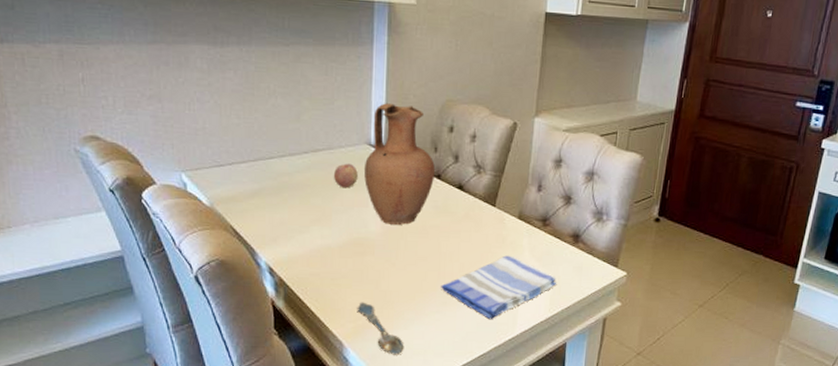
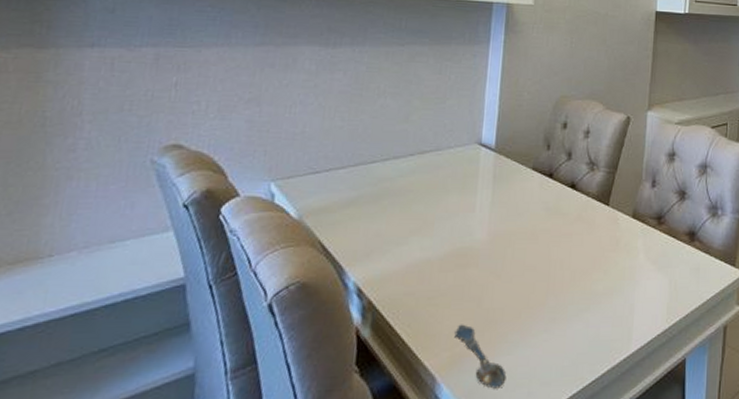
fruit: present [333,163,358,188] -> none [439,165,466,192]
vase: present [363,103,436,225] -> none [472,101,548,230]
dish towel: present [441,255,557,320] -> none [550,259,674,337]

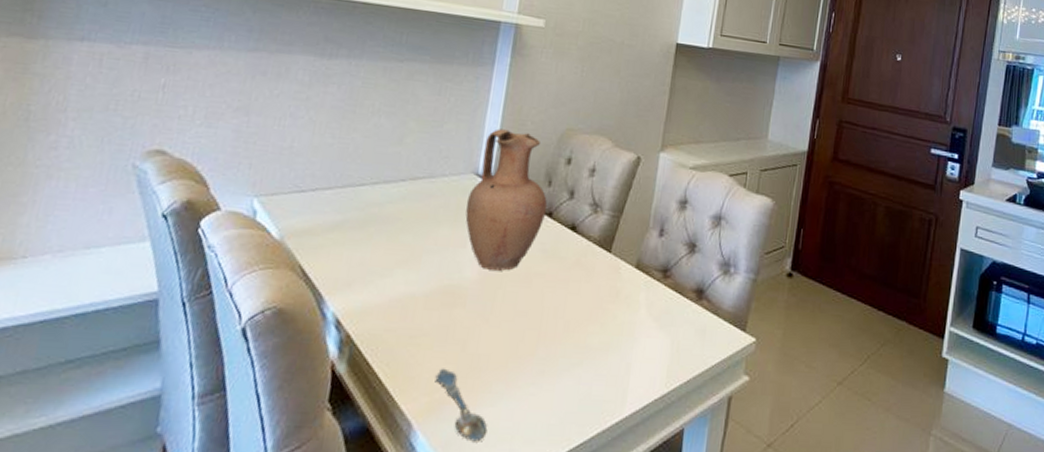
vase: none [472,101,548,230] -> present [465,129,548,271]

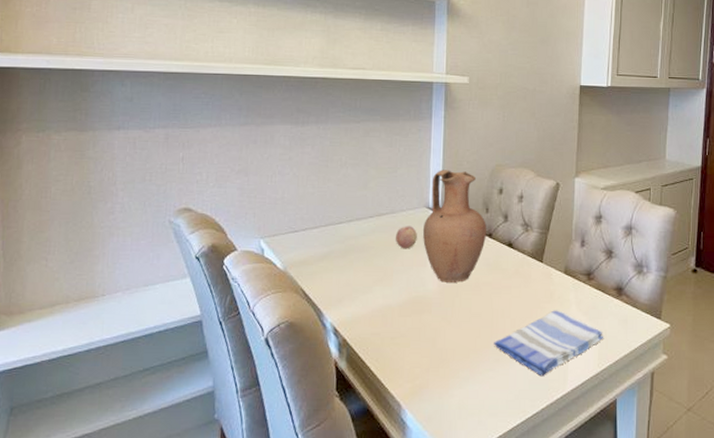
fruit: none [430,194,460,224] -> present [395,226,417,249]
spoon: present [435,368,488,442] -> none [414,361,460,416]
dish towel: none [540,312,676,396] -> present [494,310,604,377]

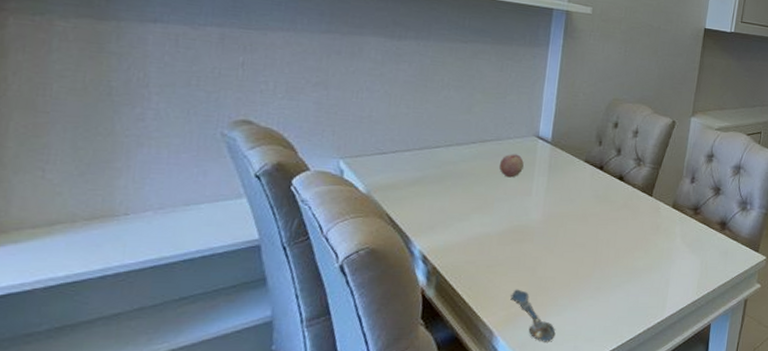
spoon: none [414,361,460,416] -> present [510,289,556,342]
vase: present [422,170,487,283] -> none [529,99,599,213]
dish towel: present [494,310,604,377] -> none [596,242,705,304]

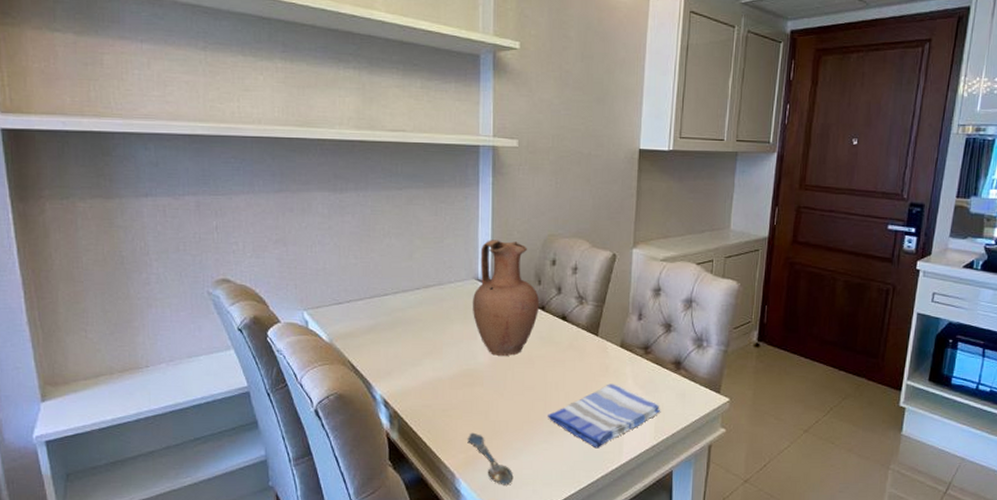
fruit: present [499,154,524,178] -> none [443,298,467,322]
vase: none [529,99,599,213] -> present [472,240,540,356]
dish towel: none [596,242,705,304] -> present [548,384,661,449]

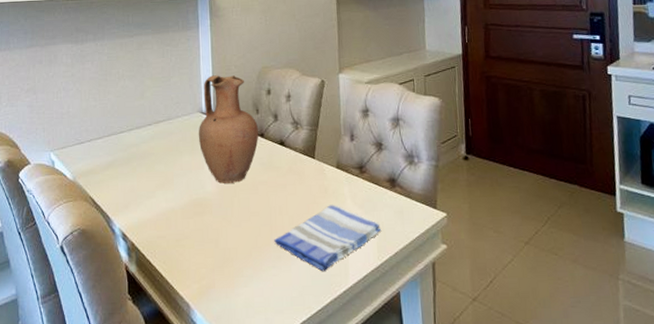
spoon: present [467,432,514,485] -> none [200,261,246,315]

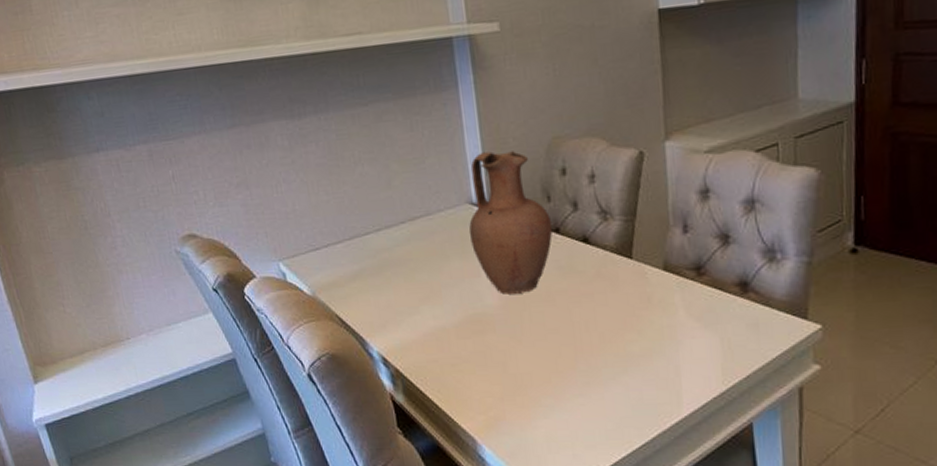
dish towel: present [274,205,382,272] -> none [580,317,728,400]

